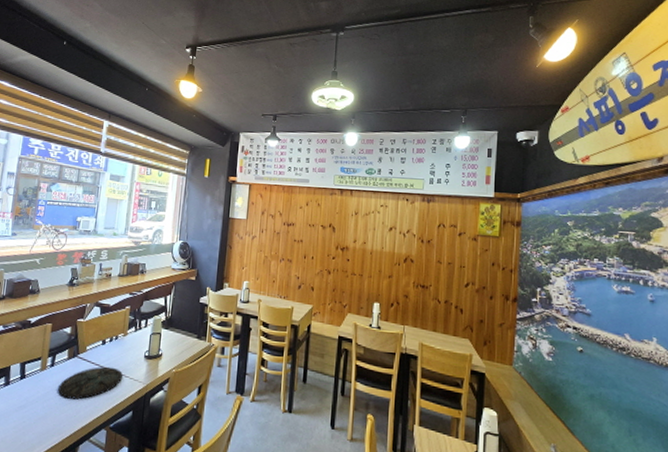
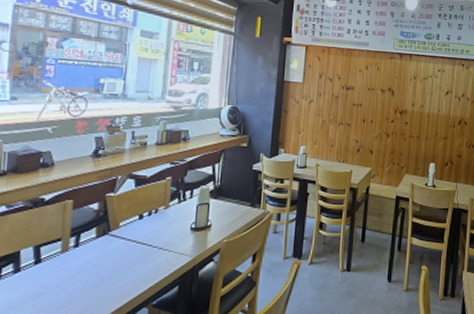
plate: present [58,366,123,400] -> none [86,242,166,280]

